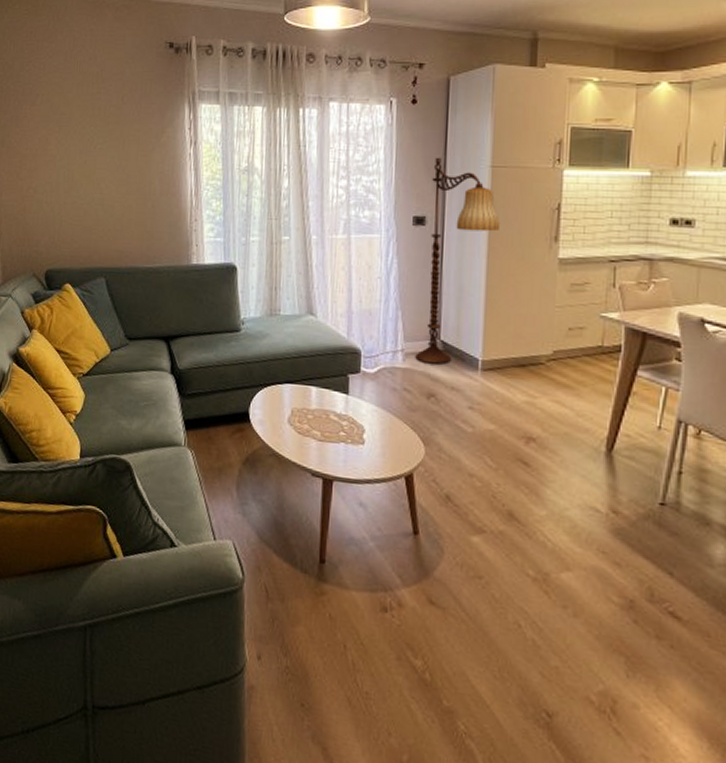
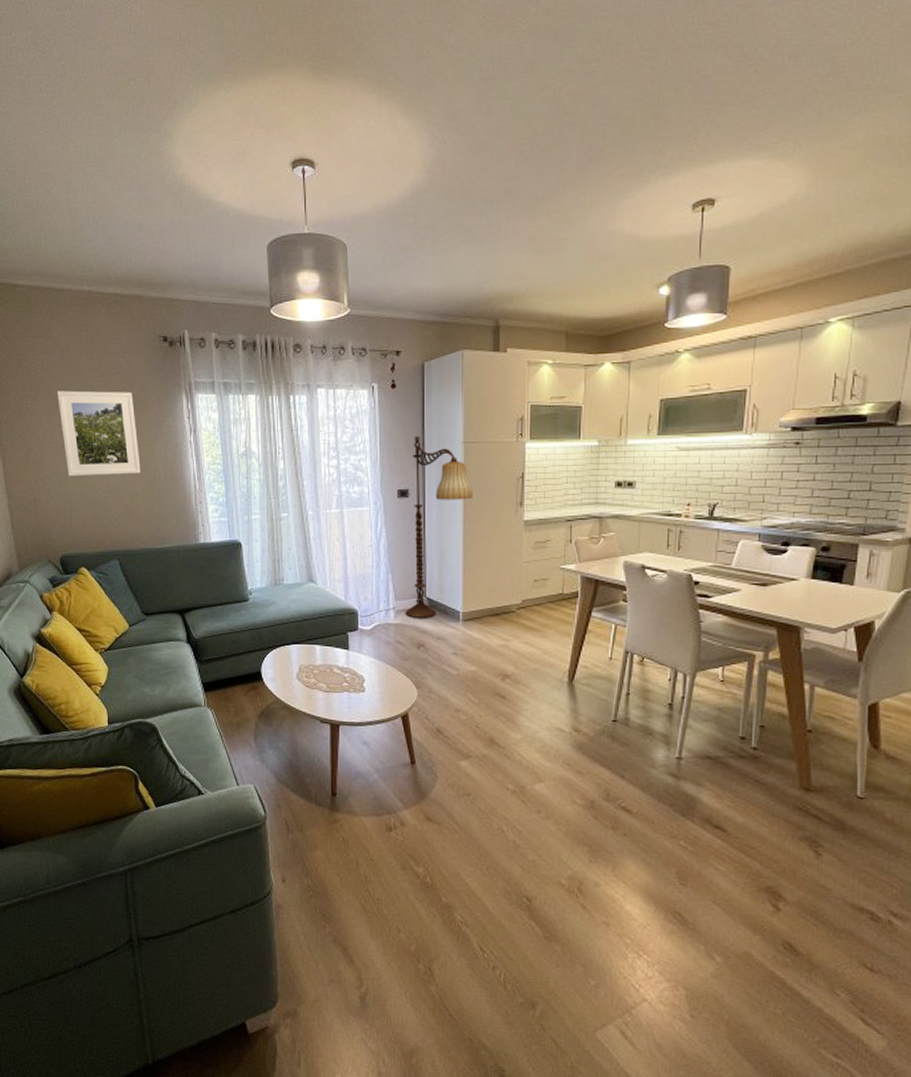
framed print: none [56,96,136,187] -> present [57,390,141,477]

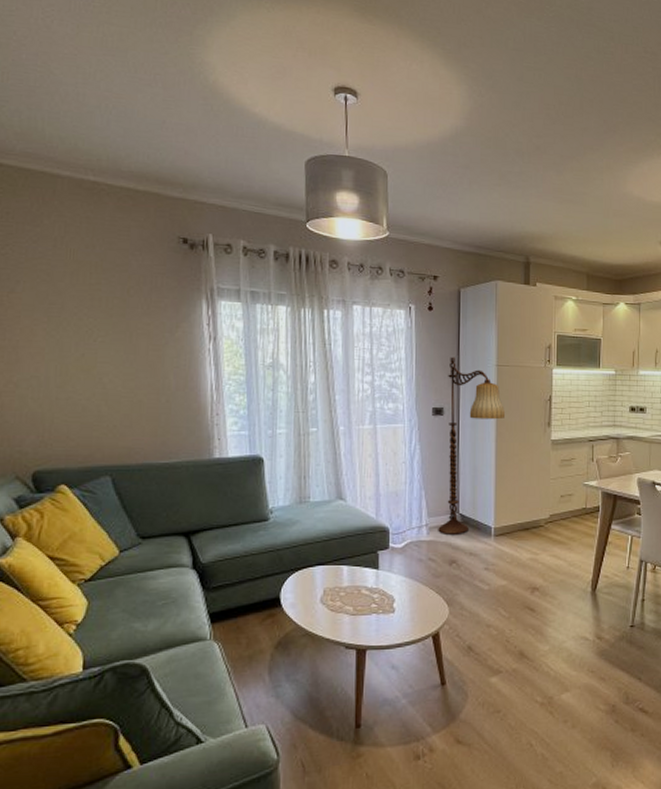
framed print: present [57,390,141,477] -> none [44,285,147,382]

